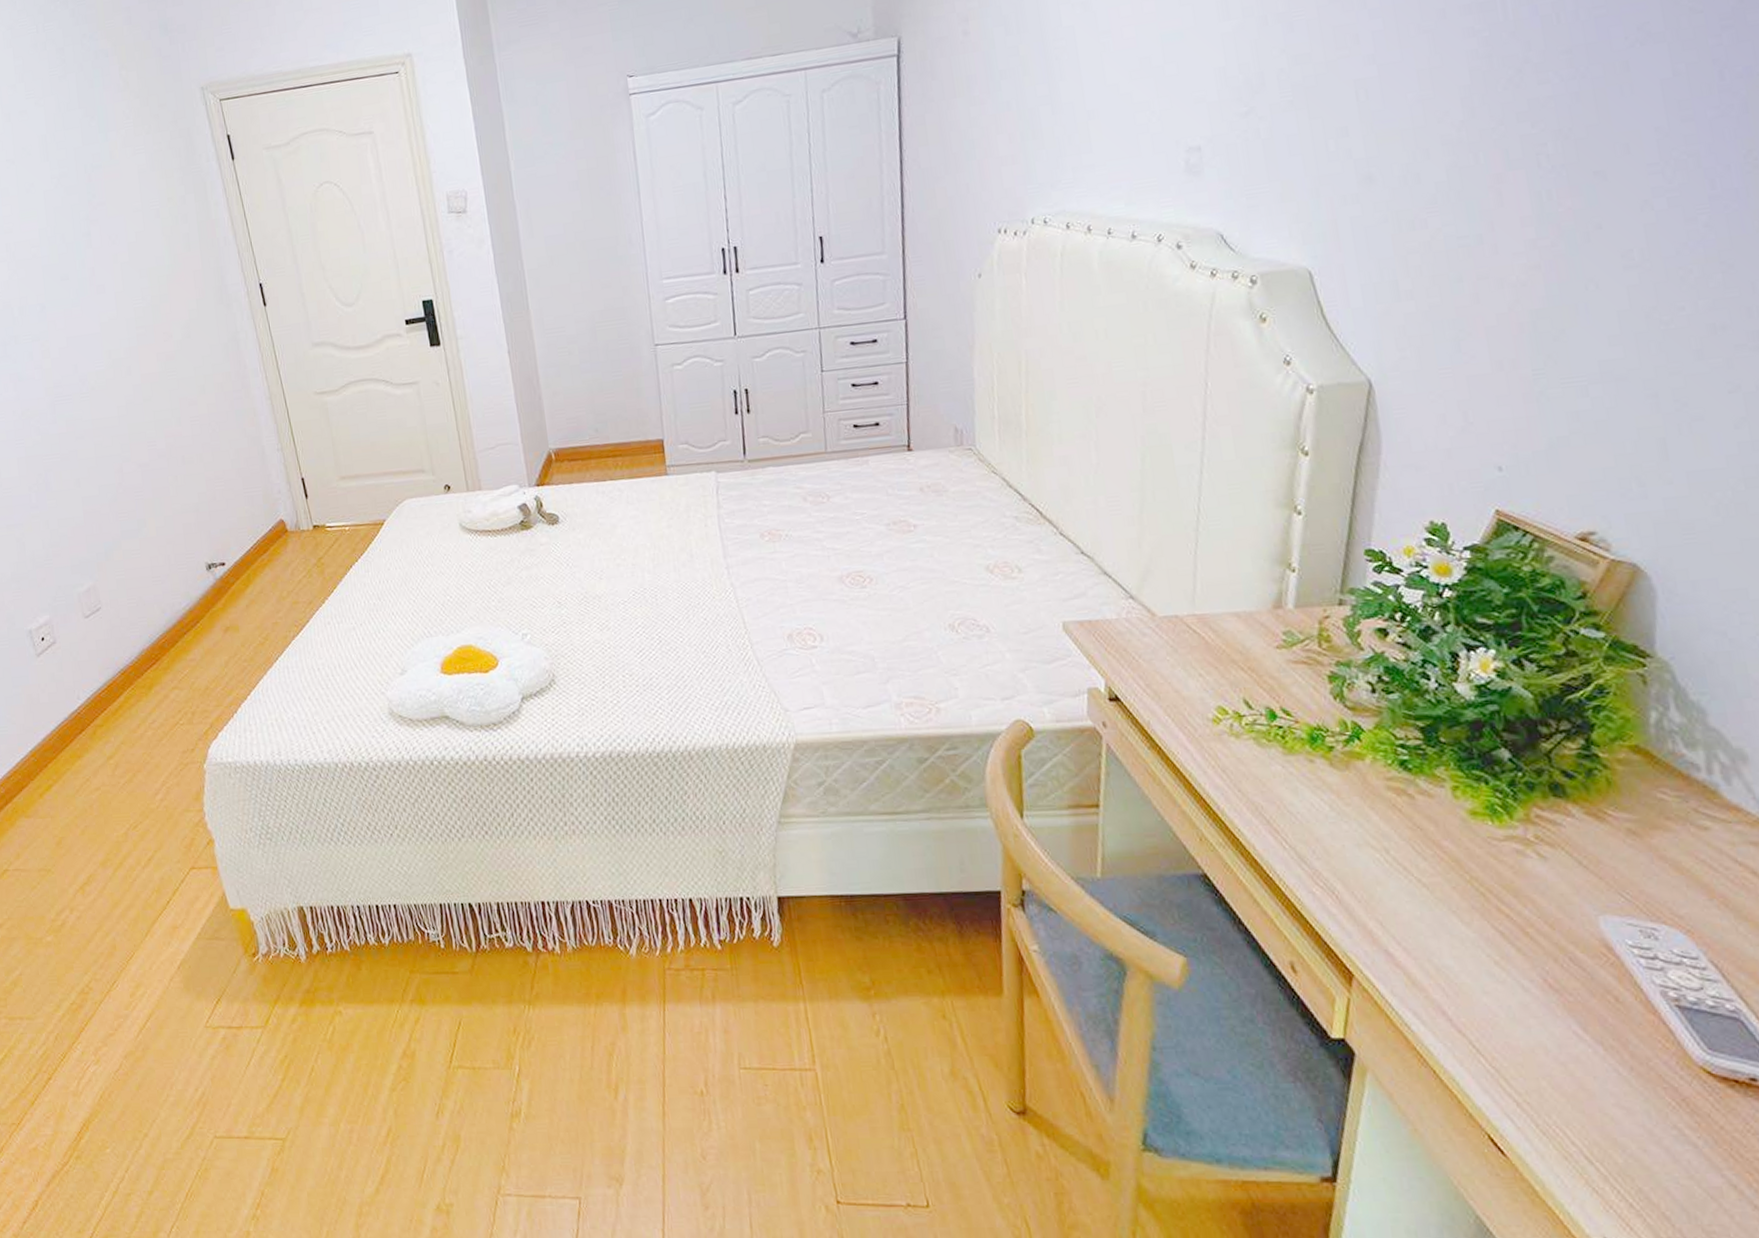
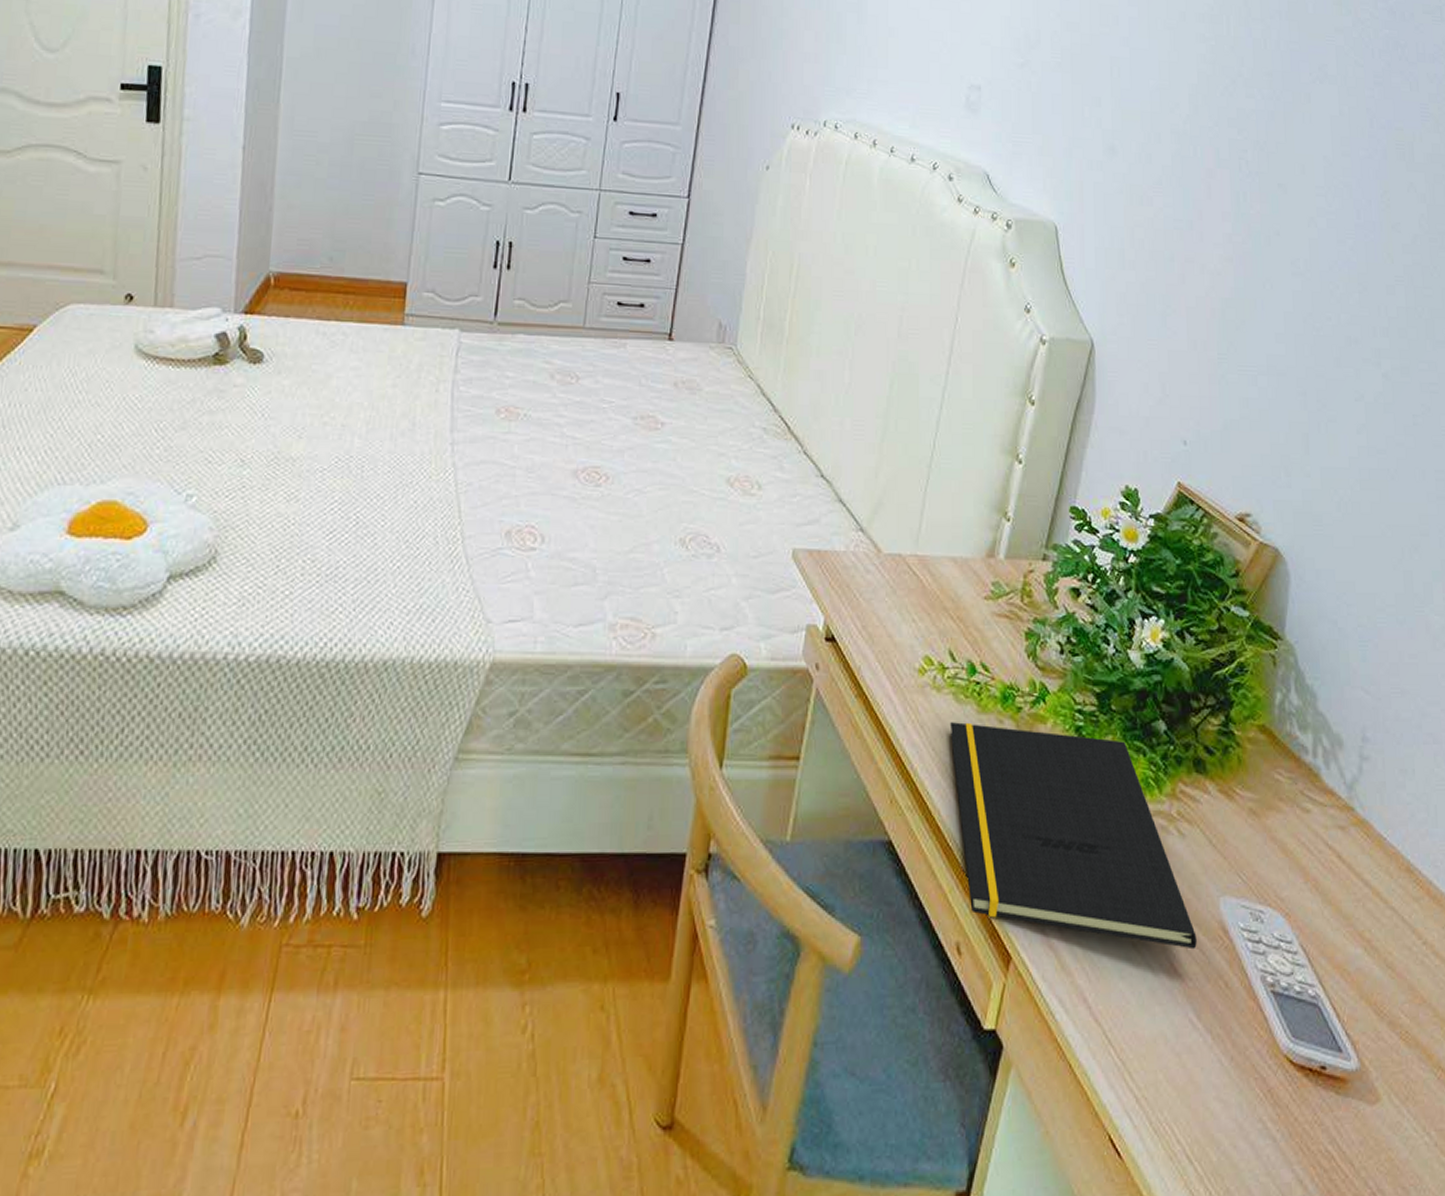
notepad: none [1254,764,1575,966] -> present [950,722,1197,950]

